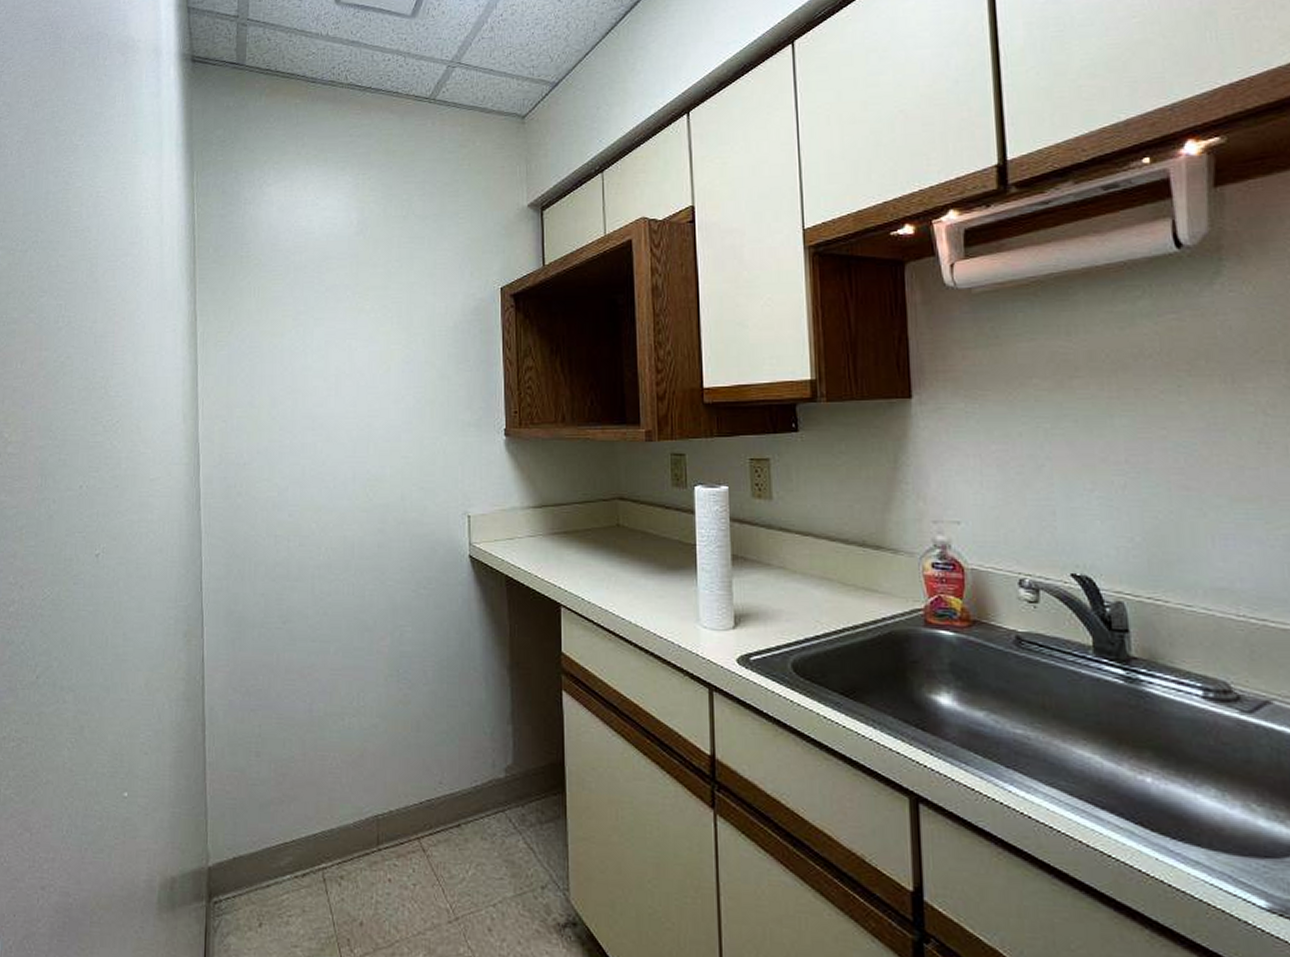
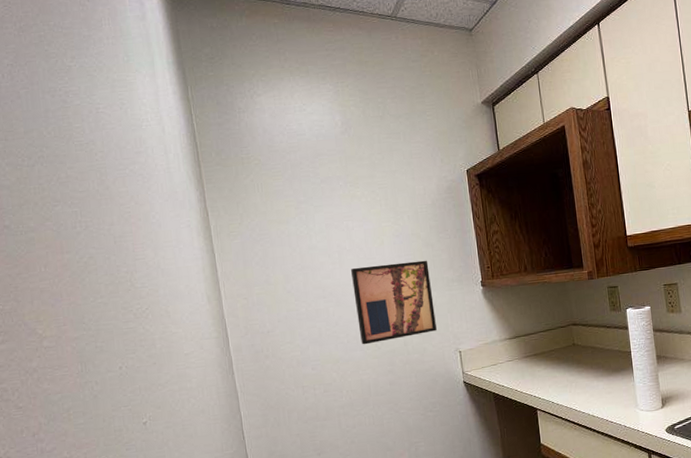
wall art: none [348,395,443,493] -> present [351,260,437,345]

